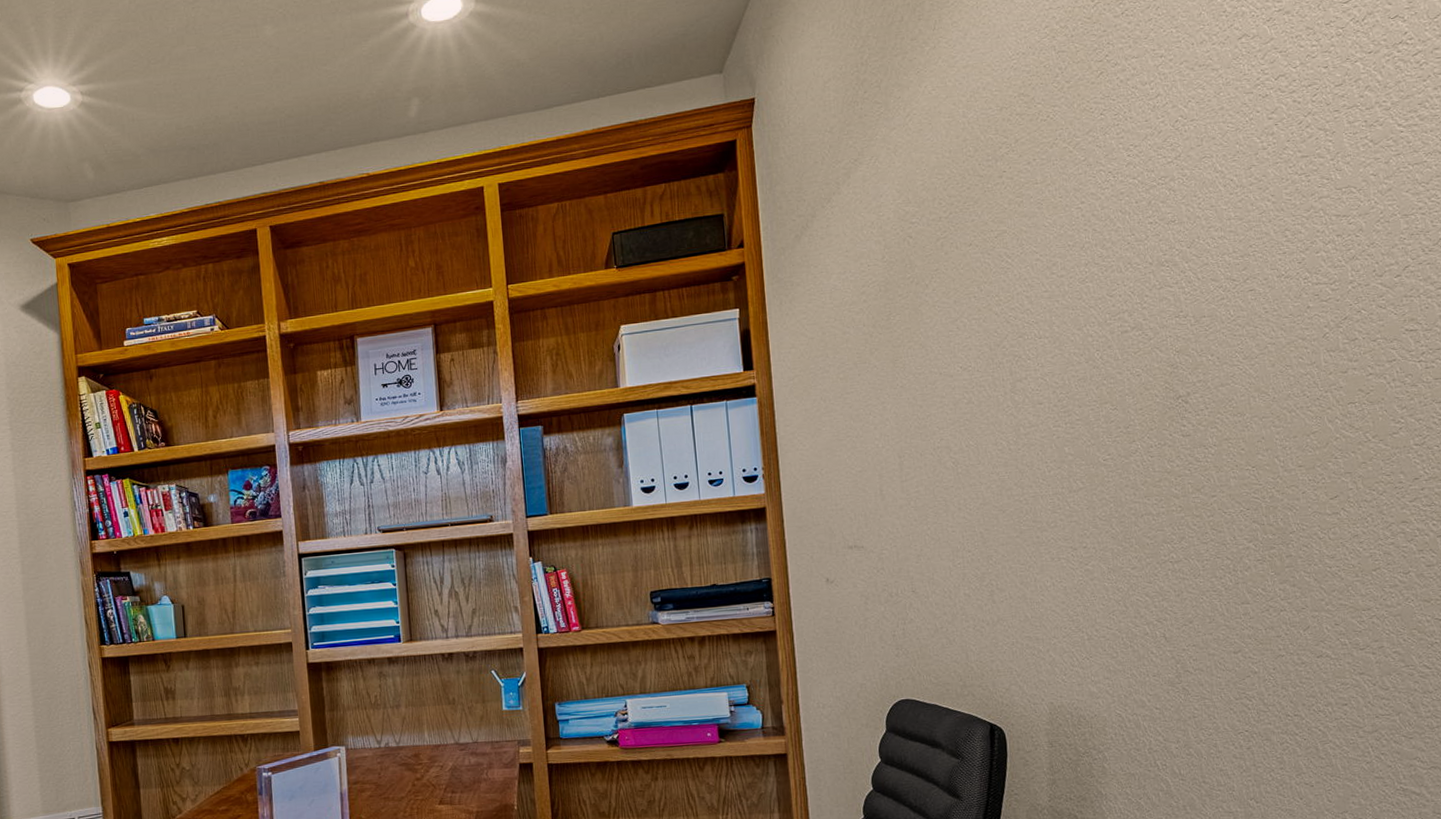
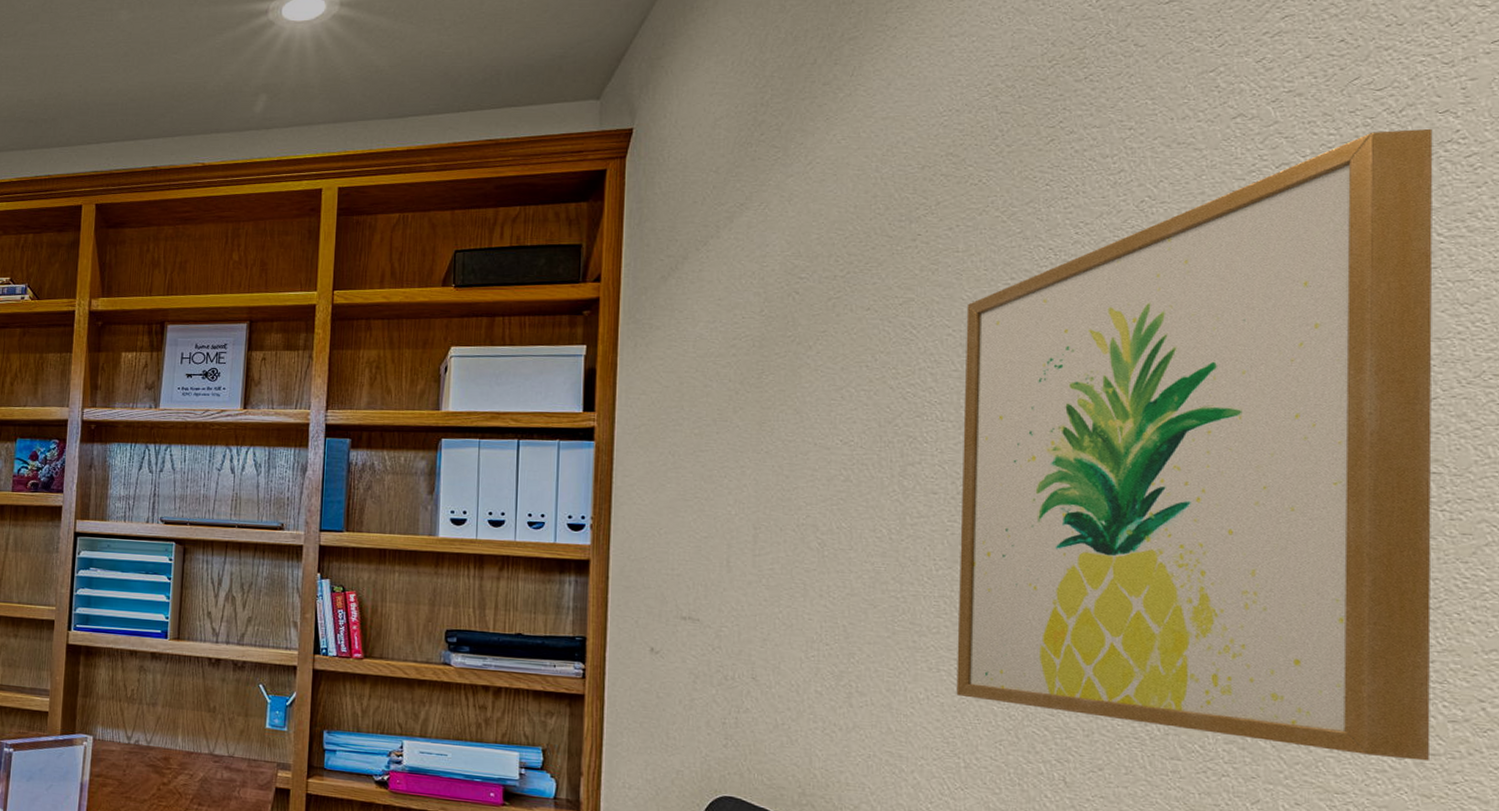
wall art: none [1049,33,1427,579] -> present [956,128,1433,761]

